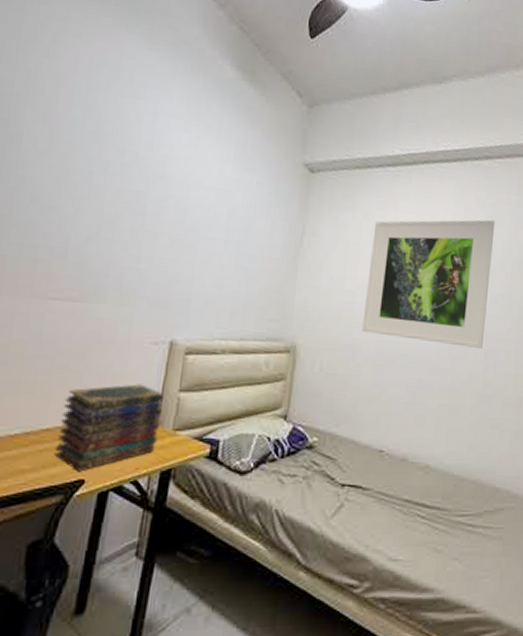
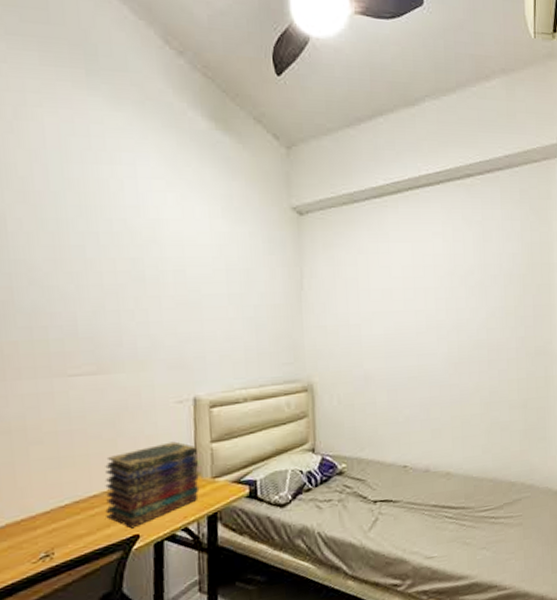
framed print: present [361,219,495,348] -> none [369,237,486,362]

